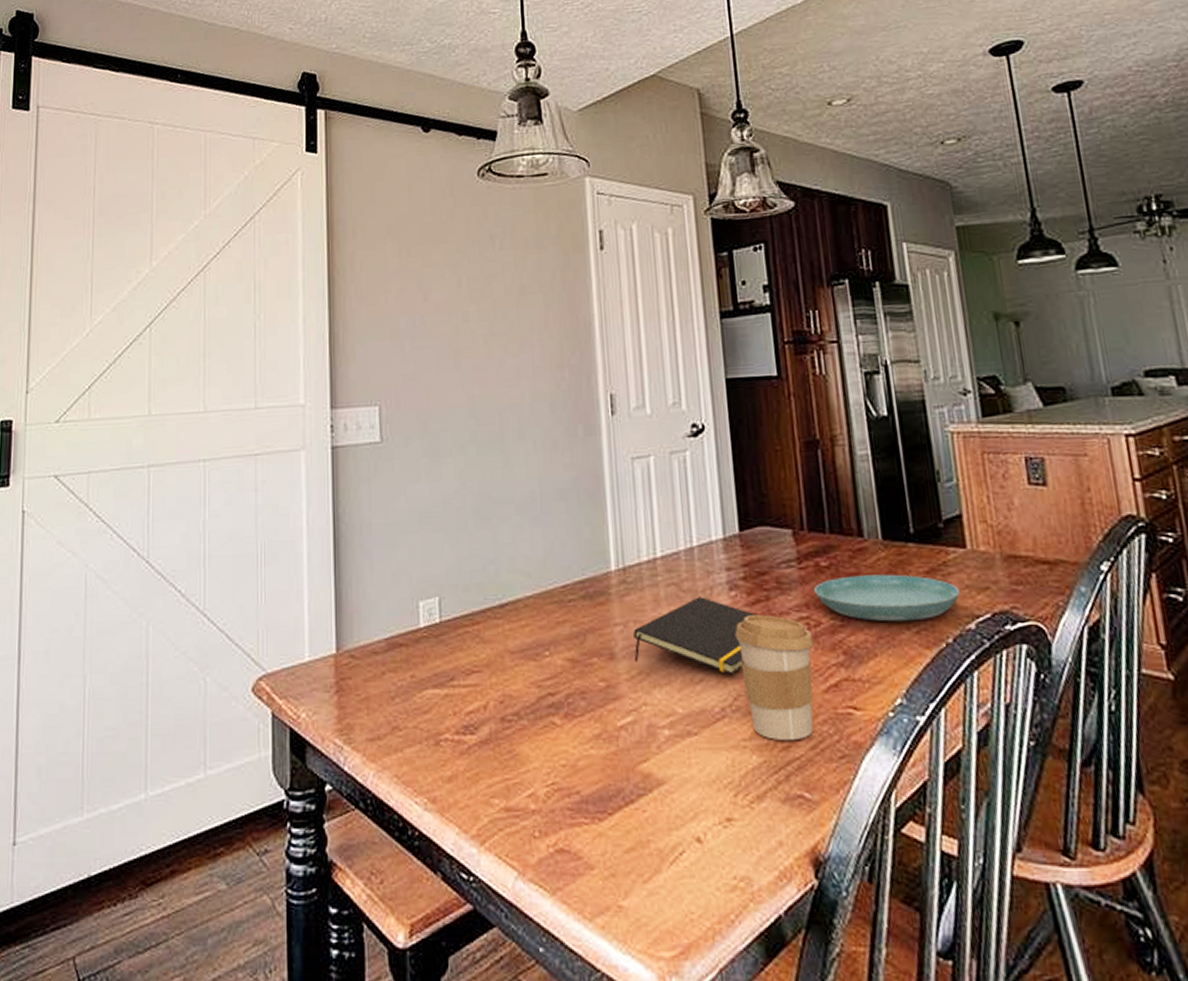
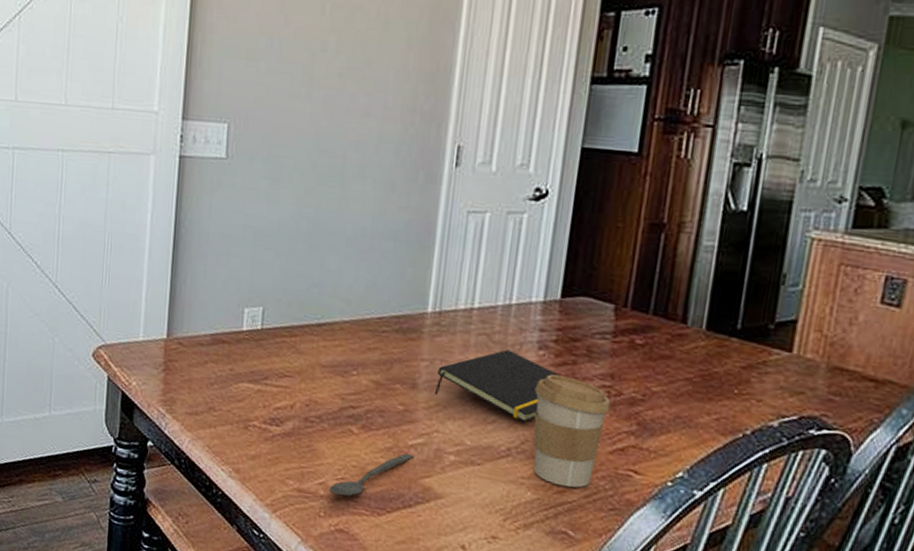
spoon: none [539,736,627,806] -> present [328,452,415,496]
saucer: present [814,574,960,622] -> none [623,356,772,410]

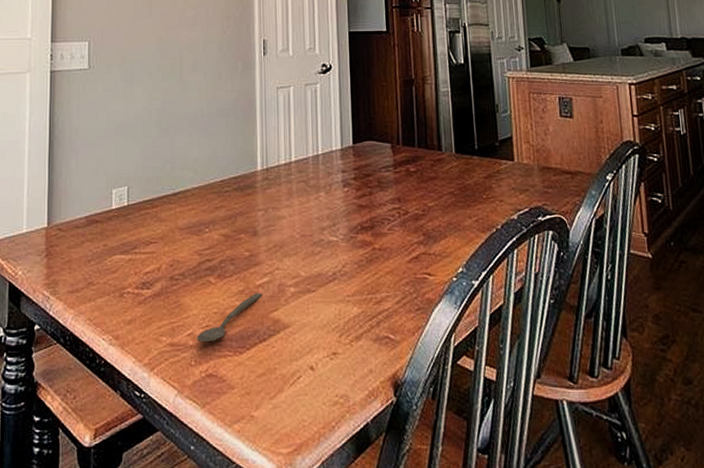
notepad: present [434,349,561,422] -> none [271,191,363,248]
coffee cup: present [533,374,611,488] -> none [346,205,402,297]

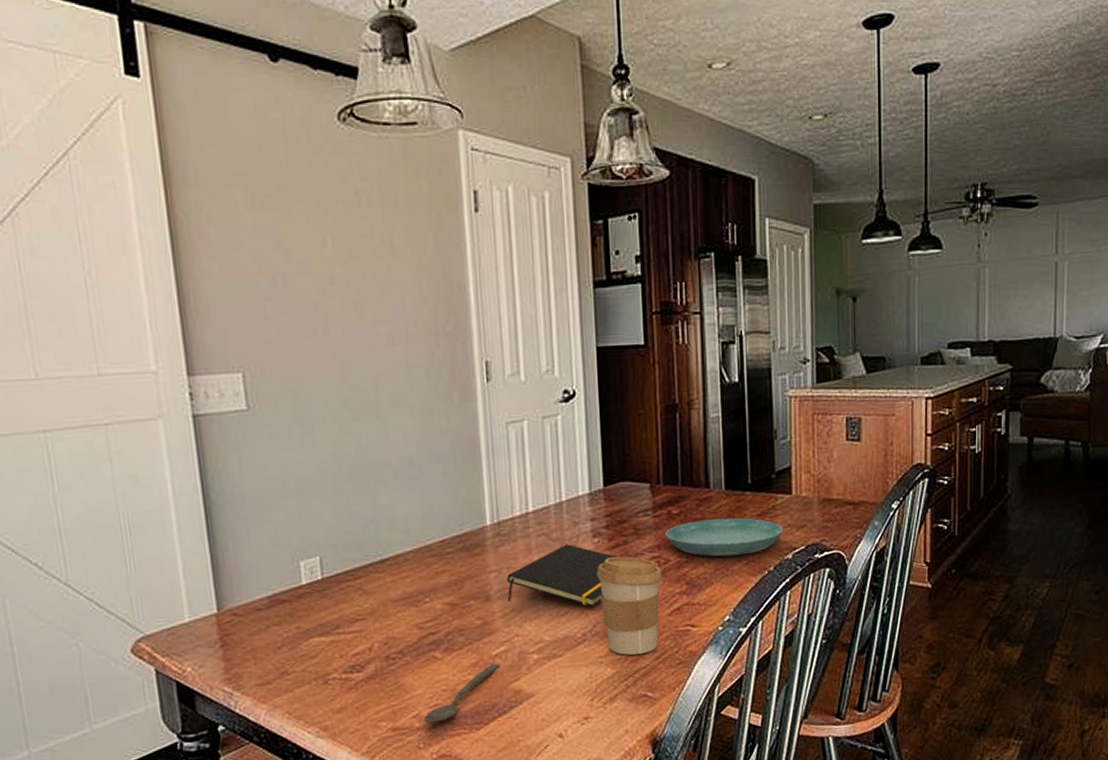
notepad: none [271,191,363,248] -> present [507,544,617,607]
coffee cup: none [346,205,402,297] -> present [596,556,663,656]
saucer: none [405,178,508,213] -> present [666,518,783,557]

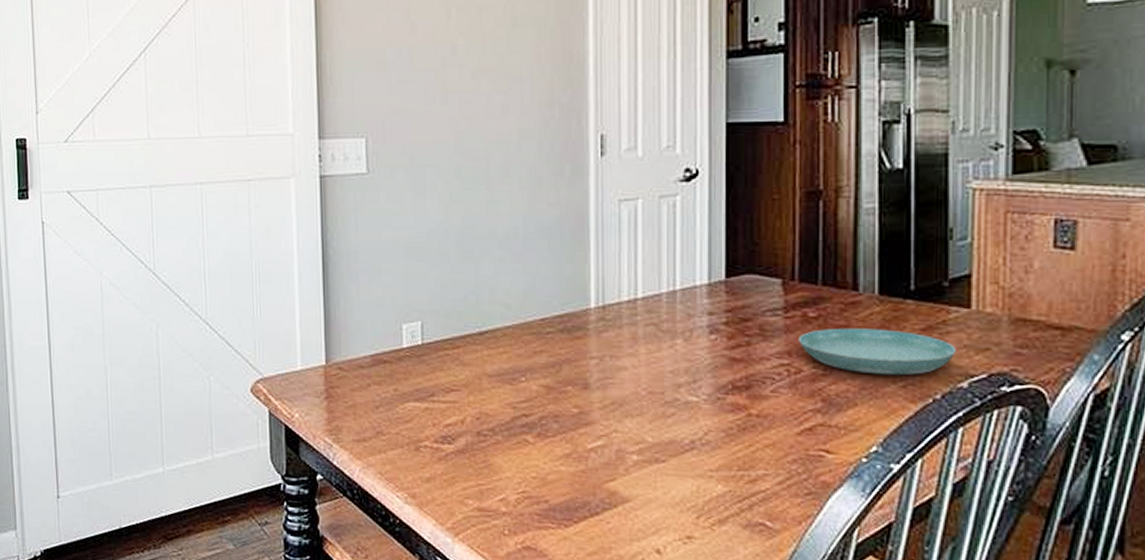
spoon: present [423,663,501,723] -> none [510,457,596,511]
notepad: present [507,544,617,607] -> none [608,338,736,411]
coffee cup: present [596,556,663,656] -> none [711,358,792,476]

